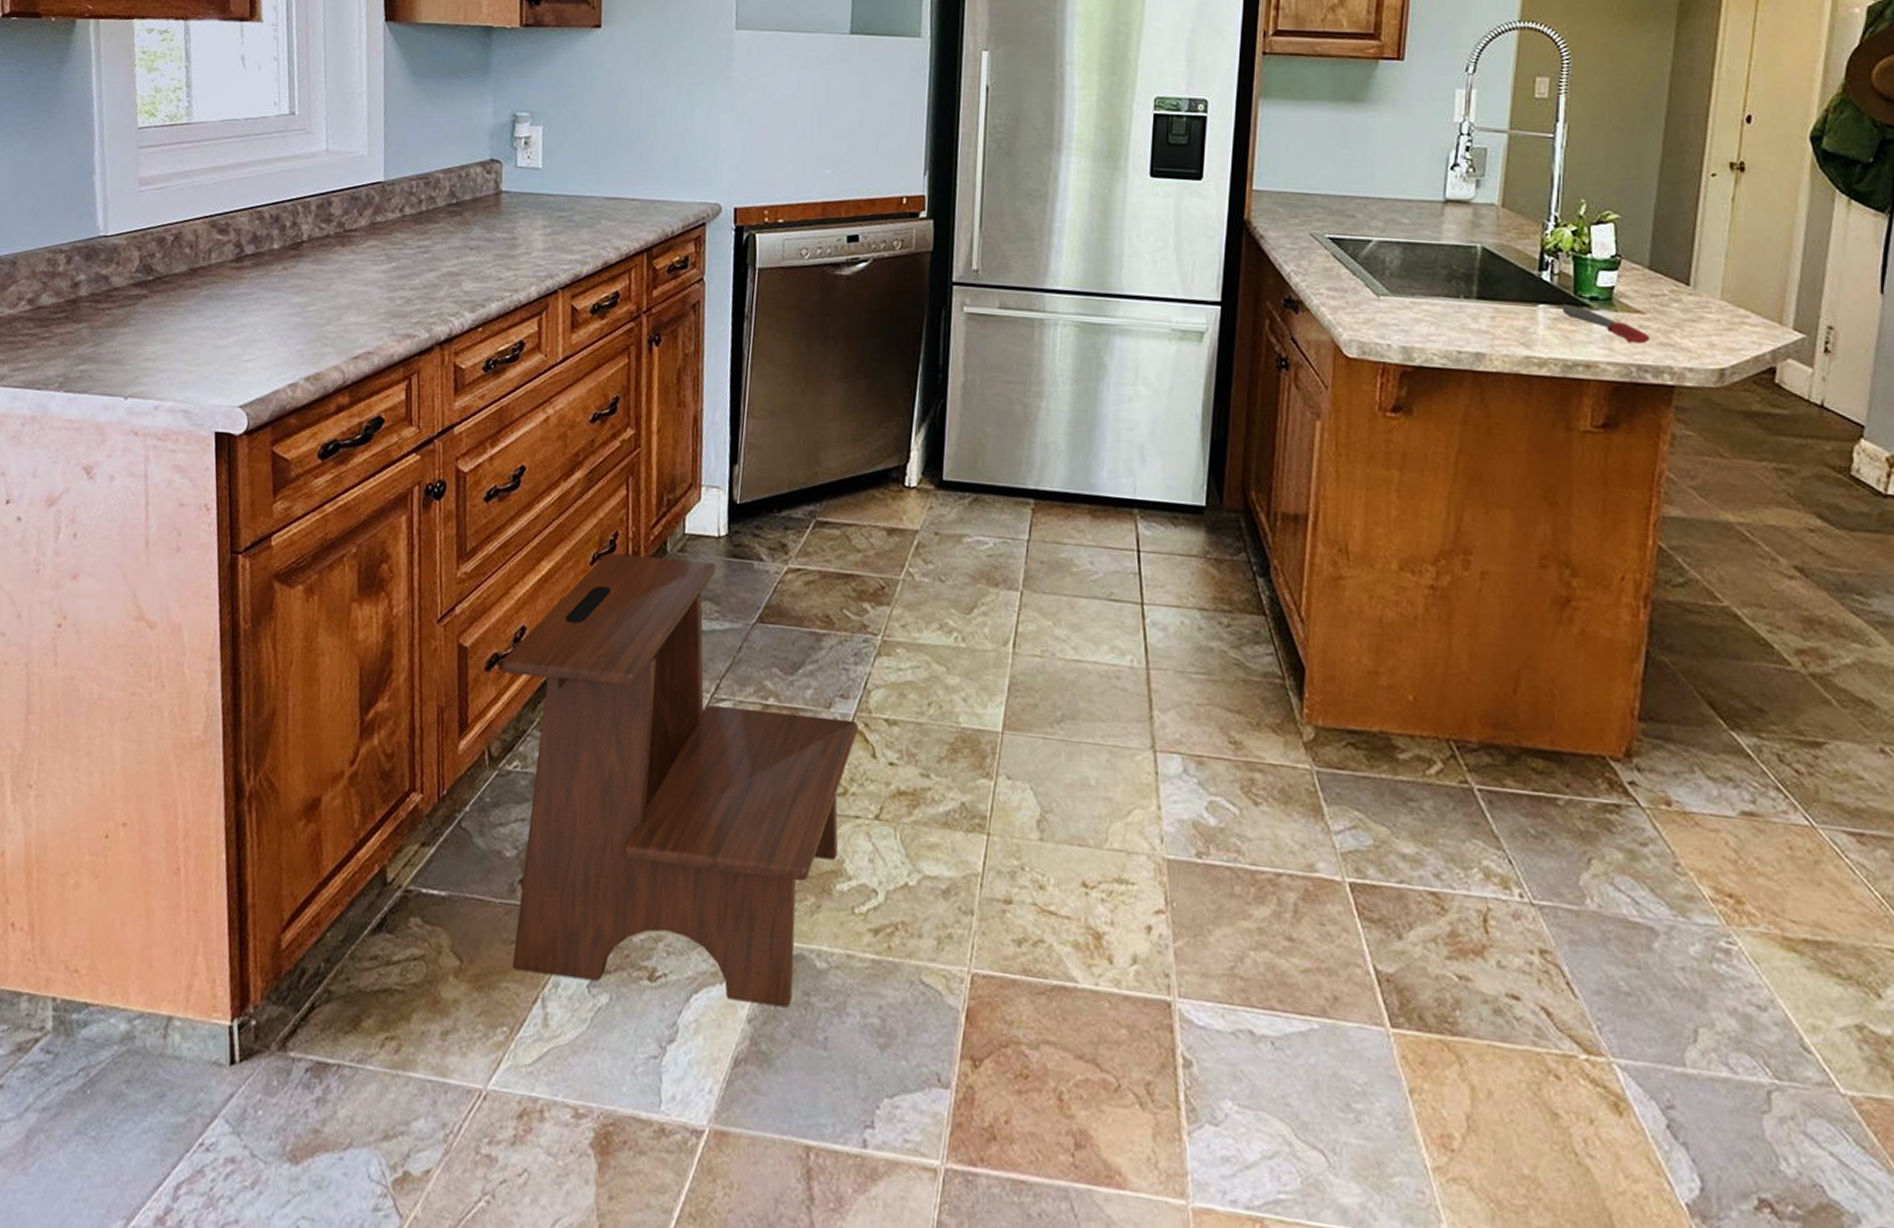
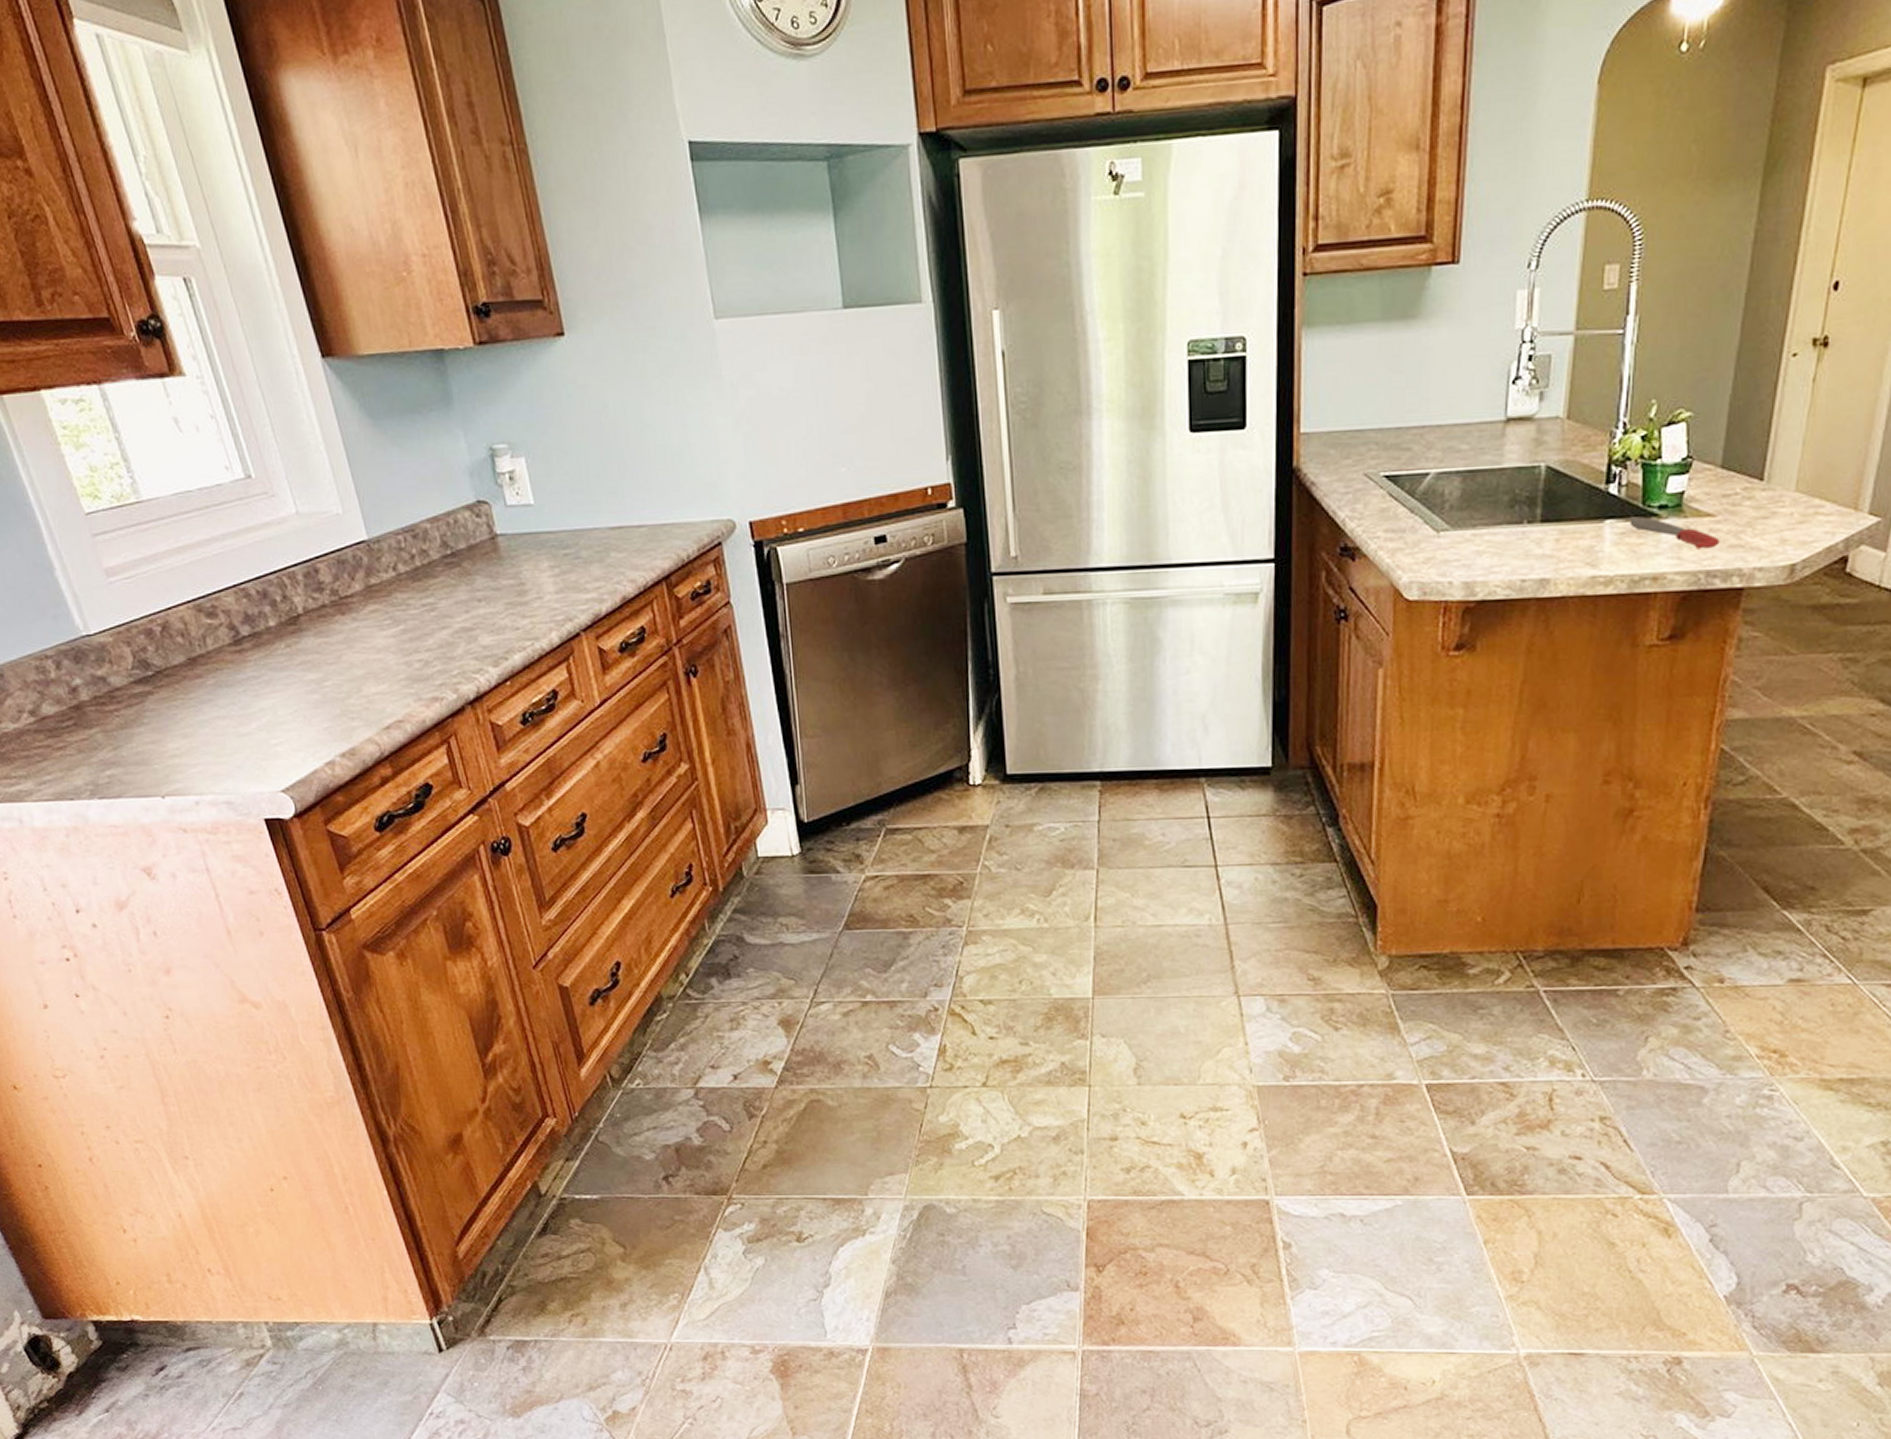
step stool: present [501,552,859,1008] -> none [603,881,956,1248]

